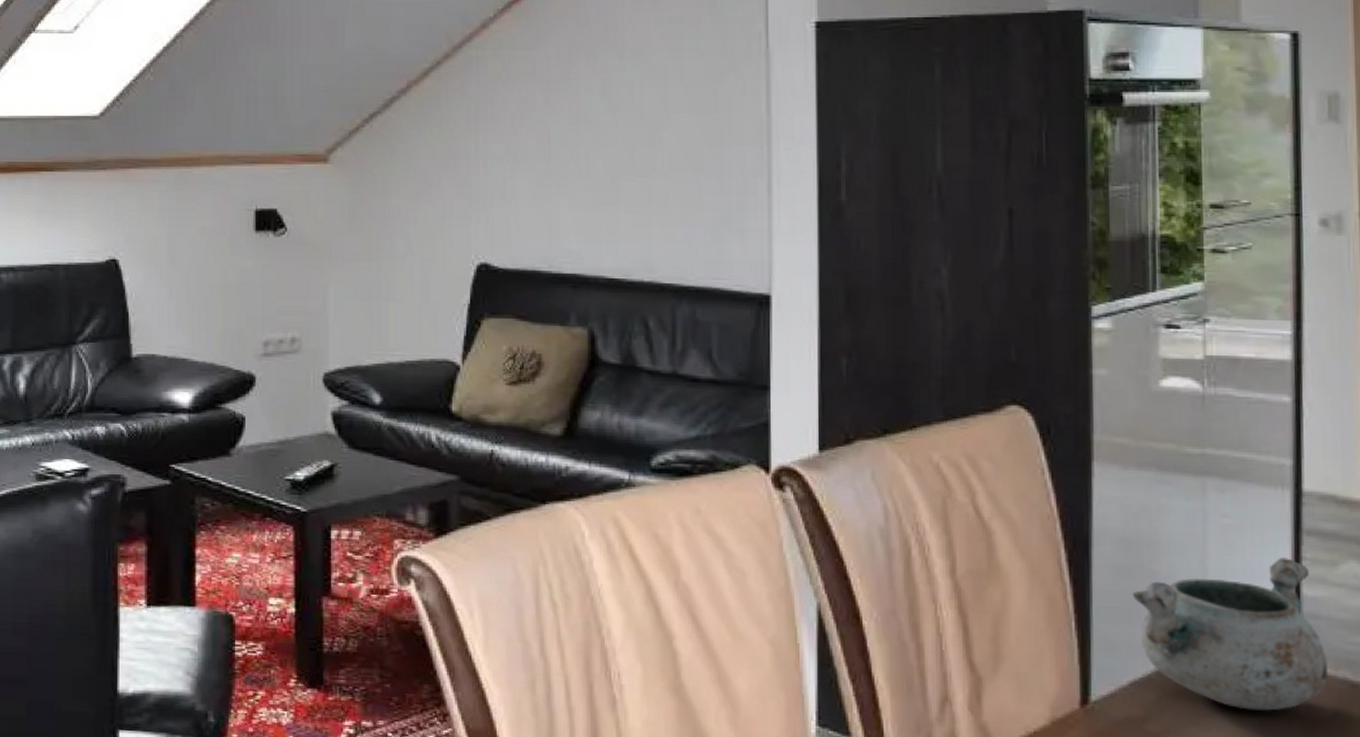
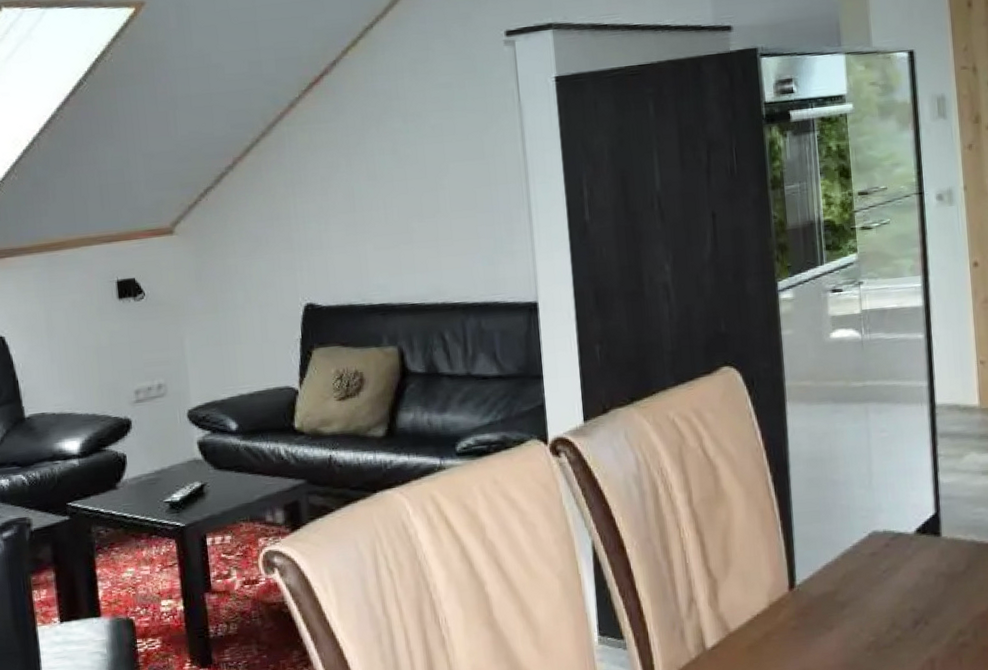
decorative bowl: present [1133,558,1328,711] -> none [821,456,960,574]

